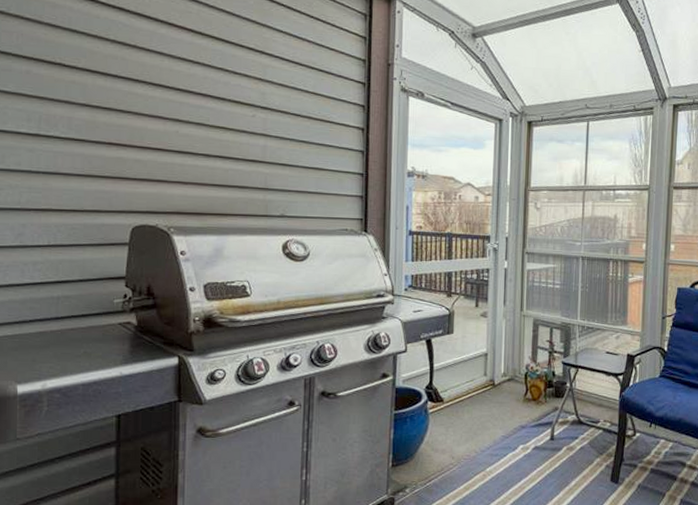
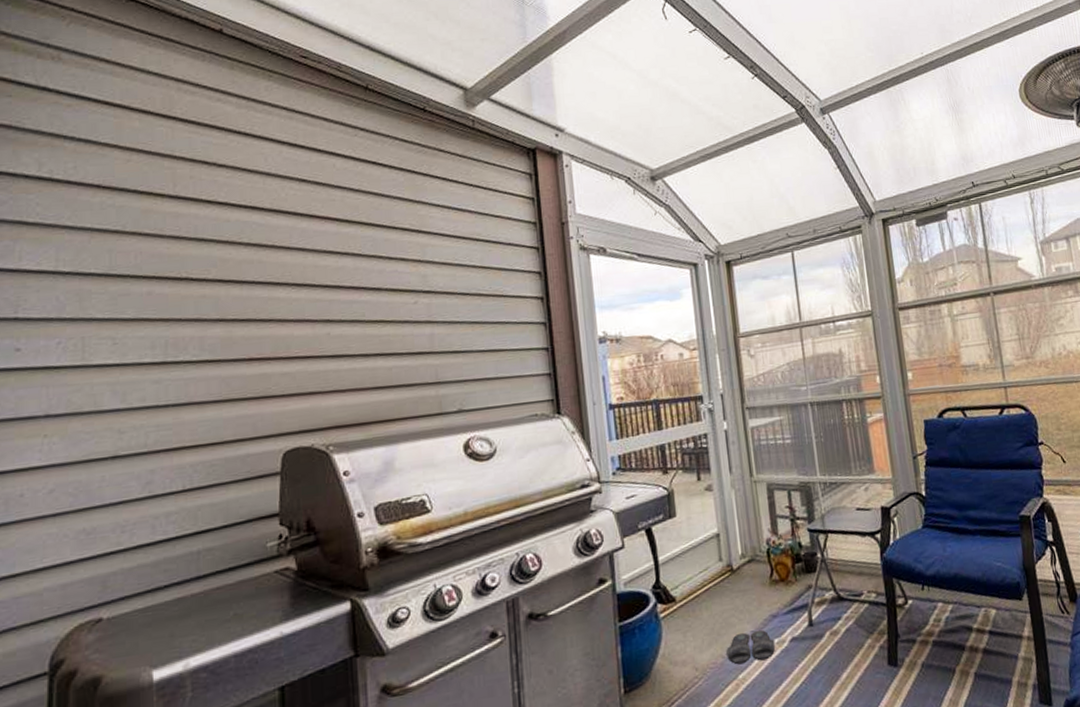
slippers: none [479,435,521,460] -> present [726,630,775,665]

